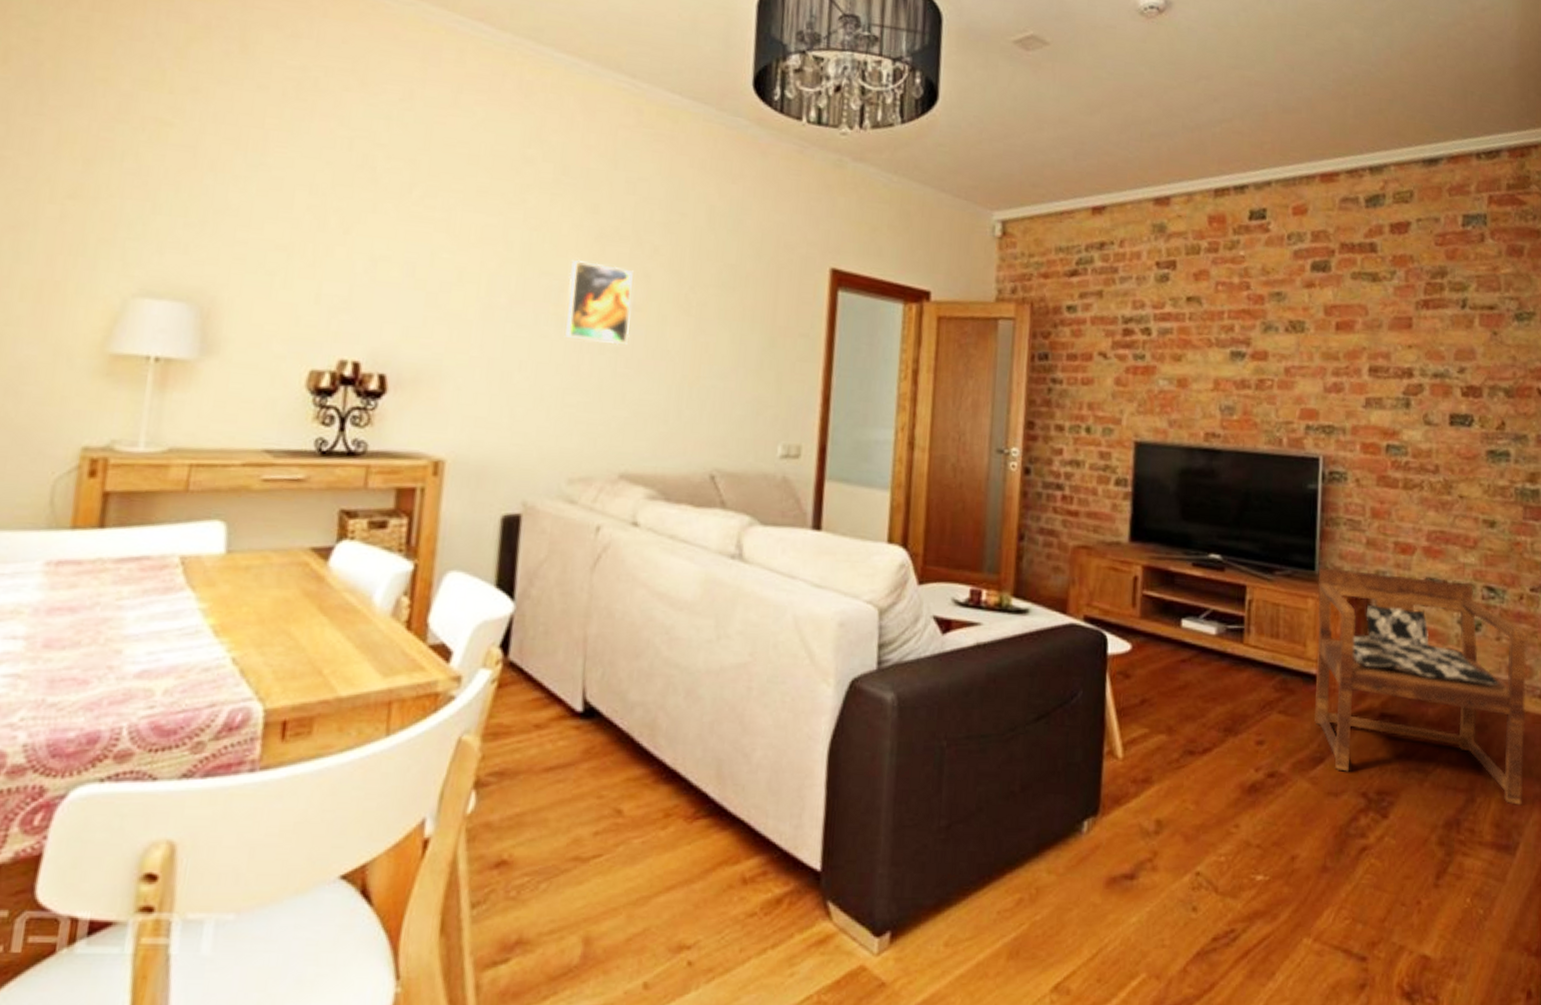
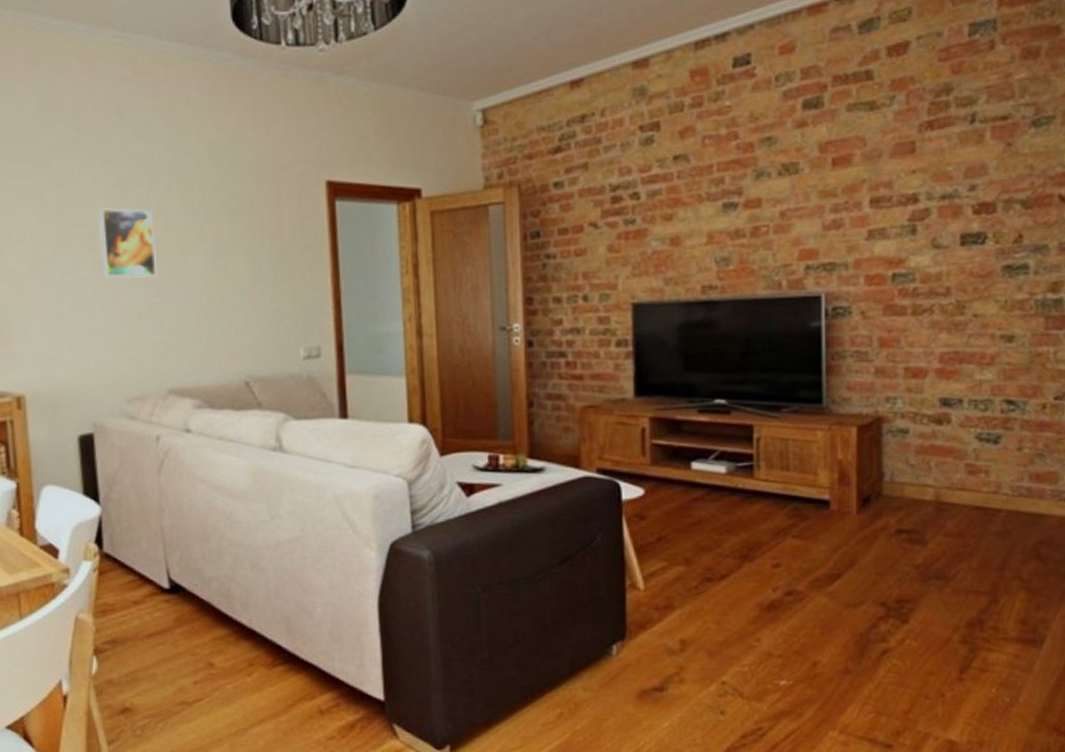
armchair: present [1315,566,1527,805] -> none [826,399,1051,602]

